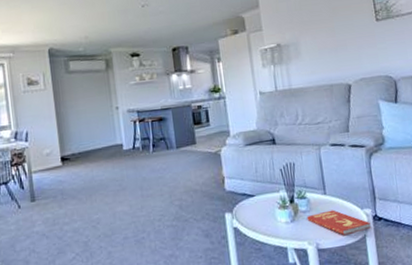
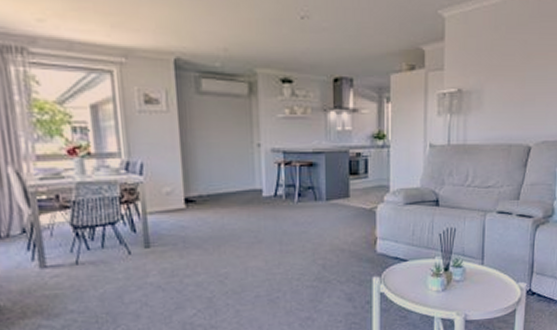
book: present [307,210,371,236] -> none [459,281,523,309]

